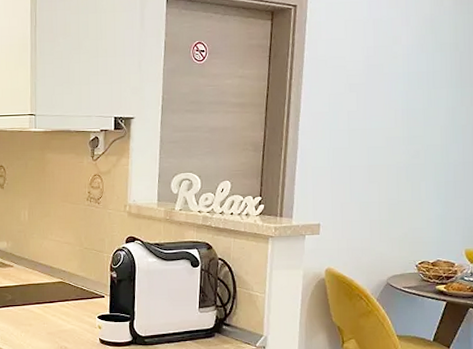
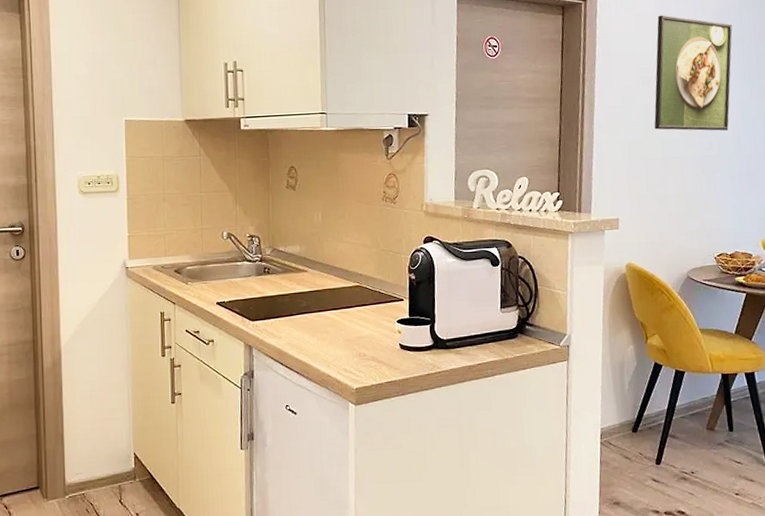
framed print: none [360,21,446,139] -> present [654,15,733,131]

